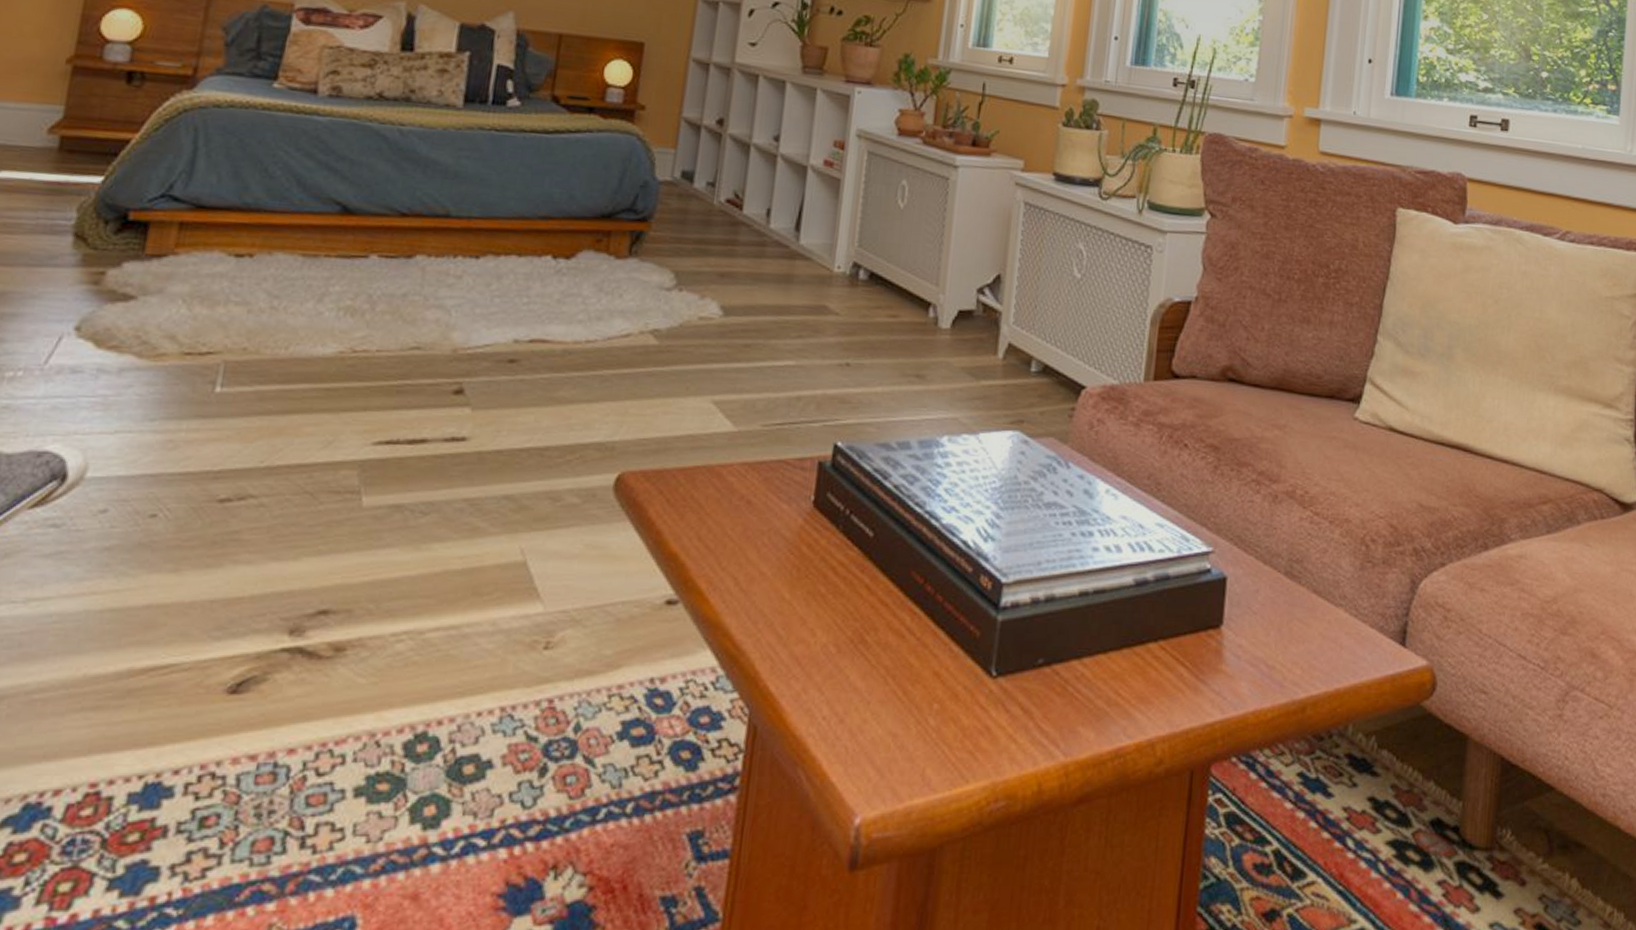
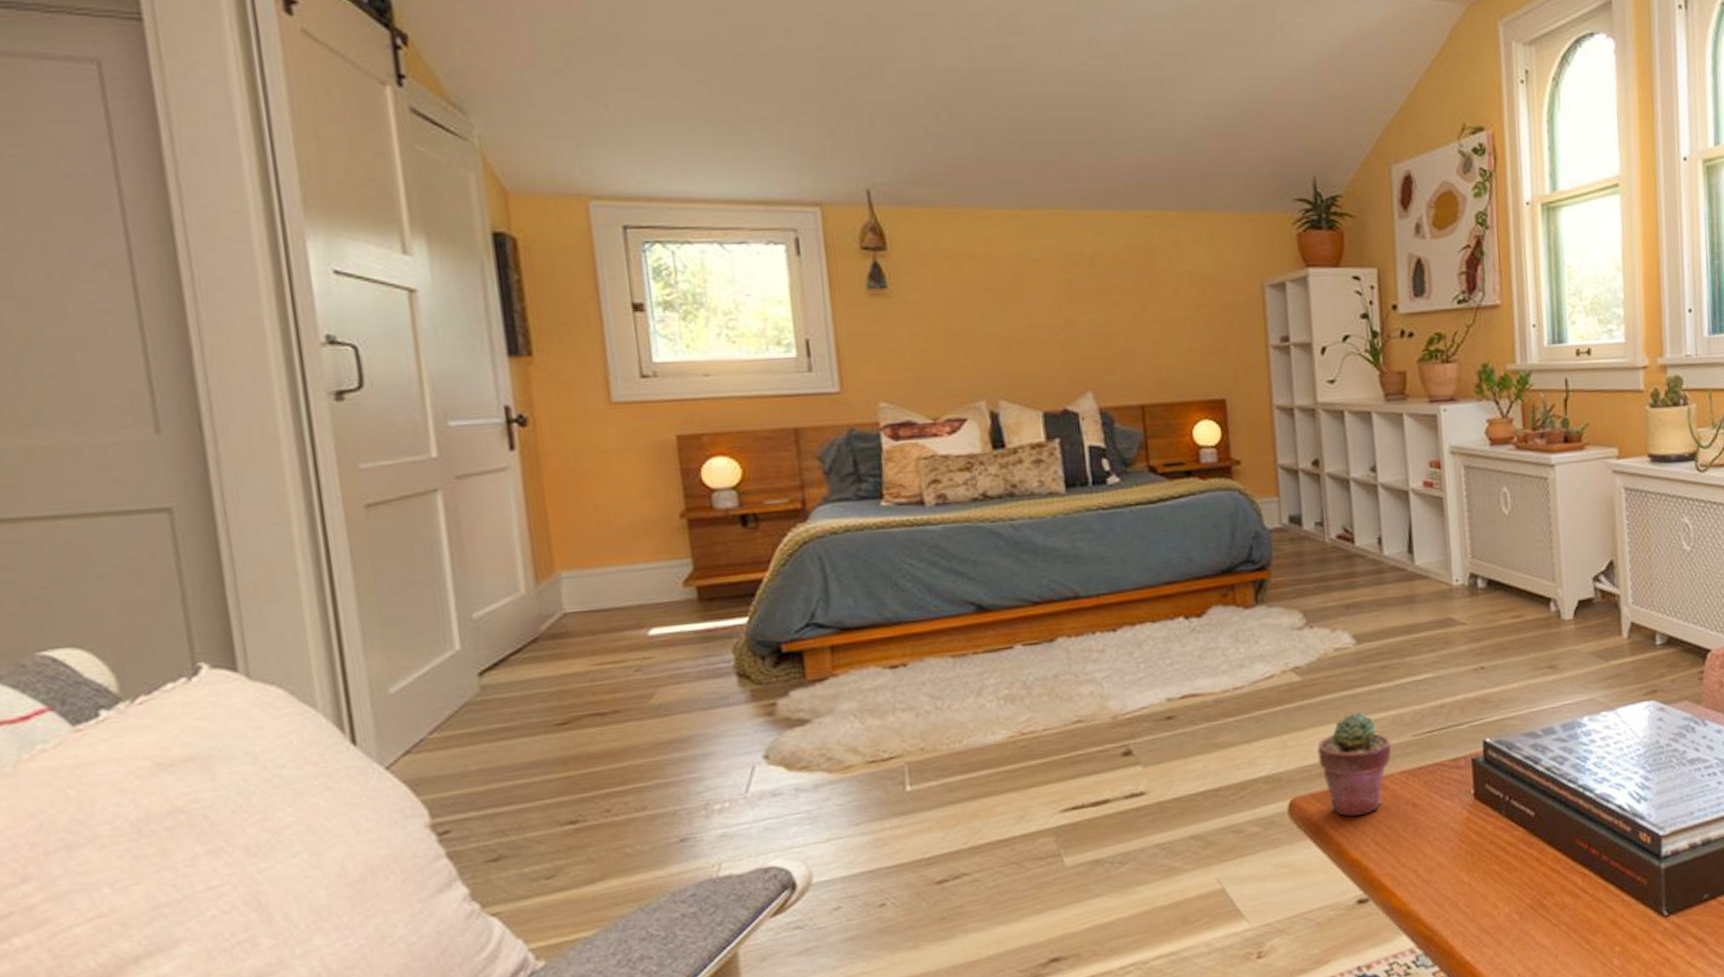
potted succulent: none [657,389,738,504] -> present [1317,711,1392,817]

